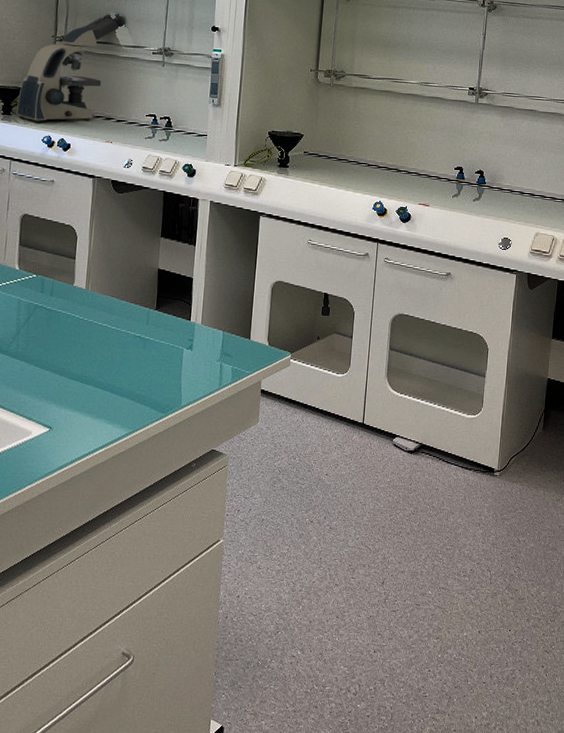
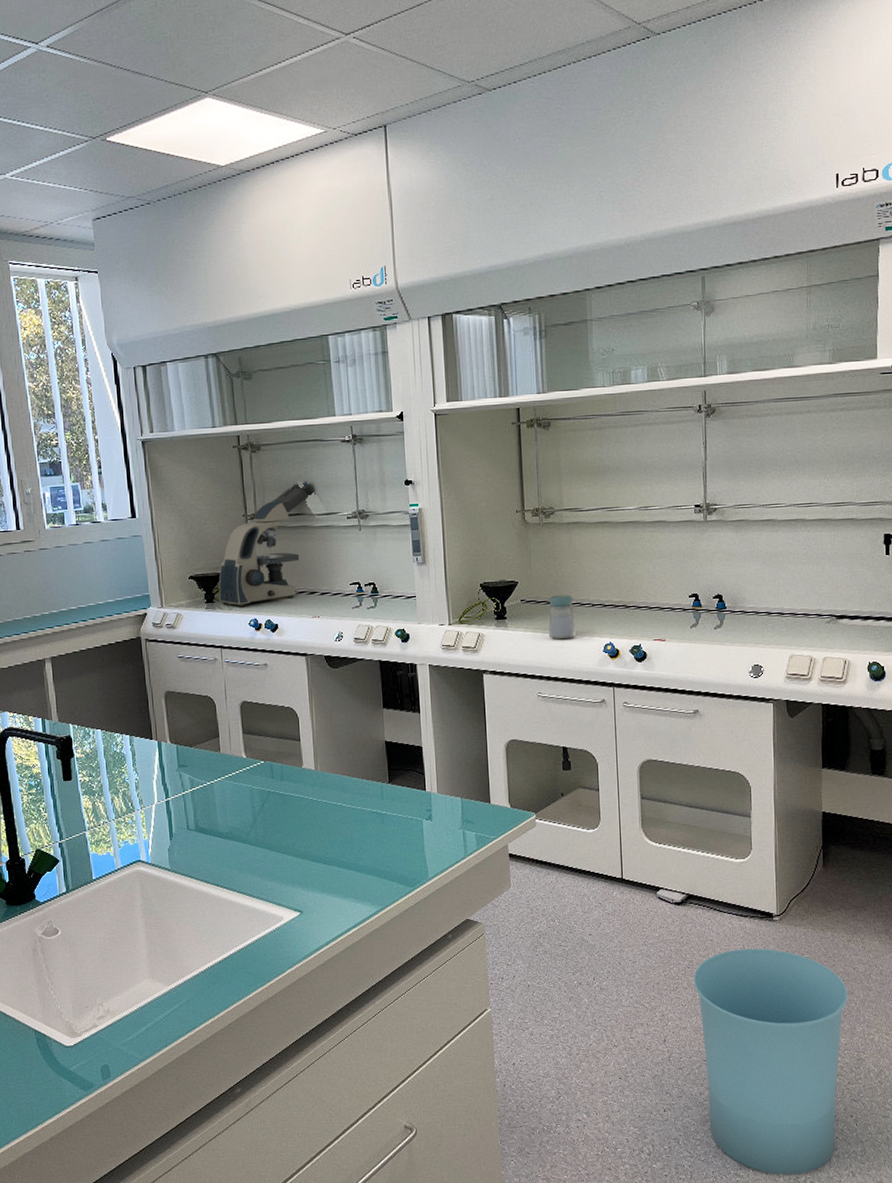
salt shaker: none [325,151,351,194] -> present [548,594,577,640]
waste bin: none [414,500,552,721] -> present [693,948,848,1175]

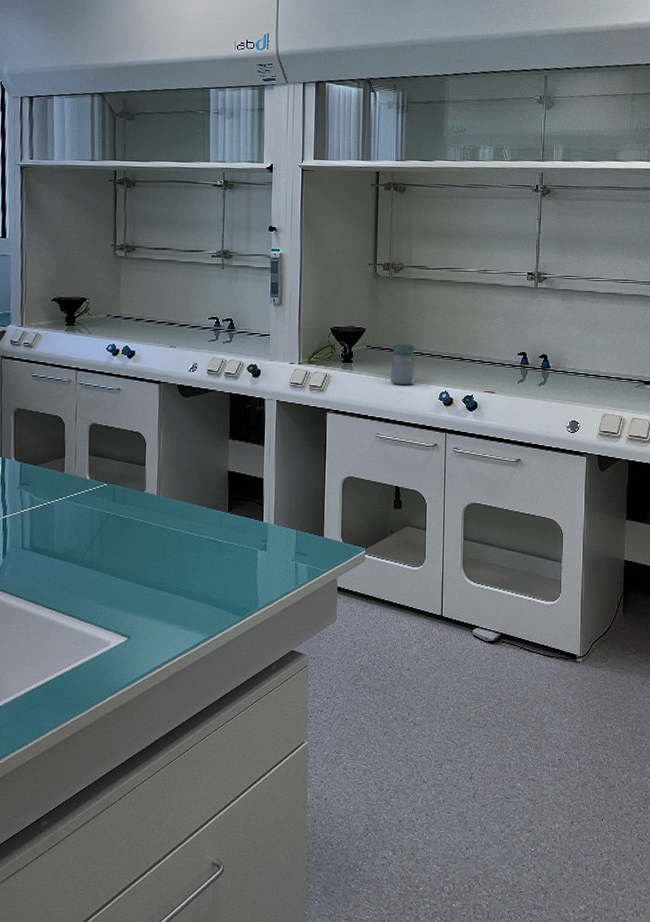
microscope: present [218,481,315,607] -> none [80,219,184,332]
waste bin: present [693,948,848,1175] -> none [501,688,640,915]

